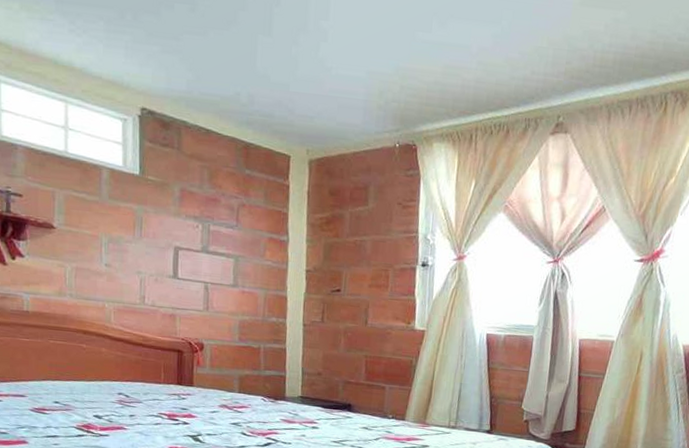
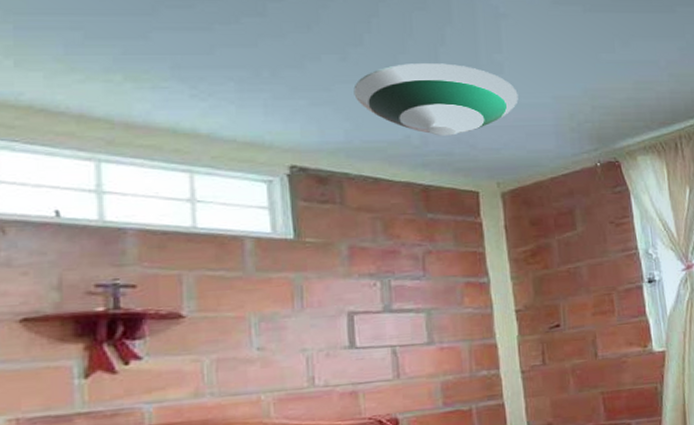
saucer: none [198,21,337,98] -> present [353,63,519,136]

